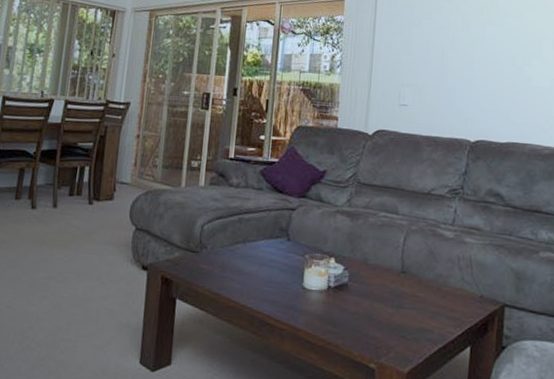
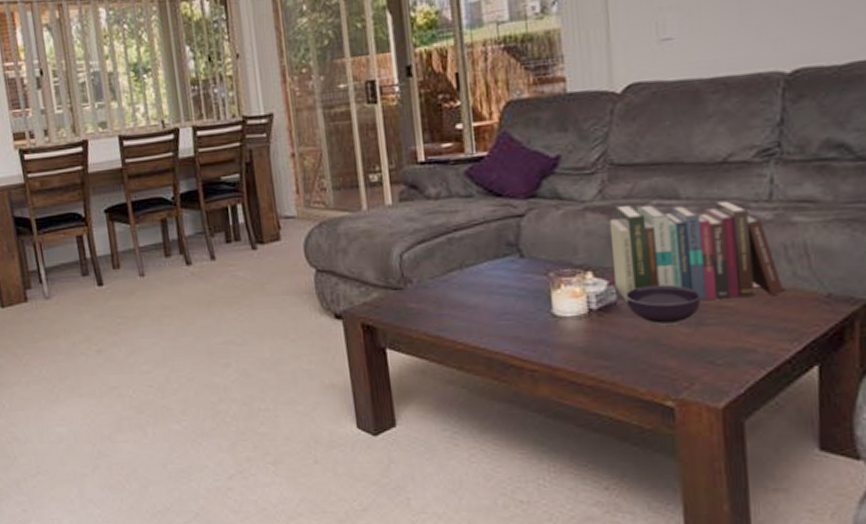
books: none [348,212,455,292] -> present [609,201,784,303]
bowl: none [354,273,403,306] -> present [625,284,701,326]

